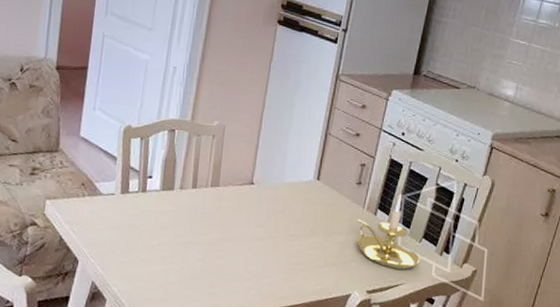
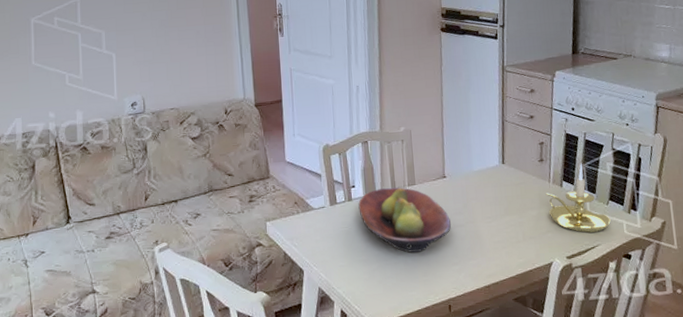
fruit bowl: none [152,184,251,261] -> present [358,187,452,253]

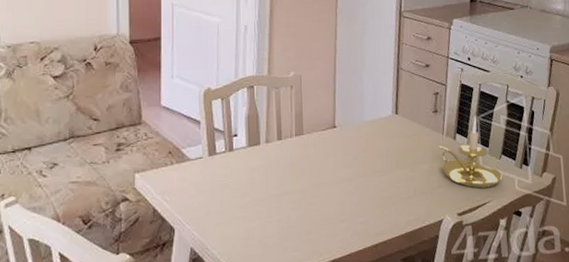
fruit bowl: present [358,187,452,253] -> none [240,136,340,209]

